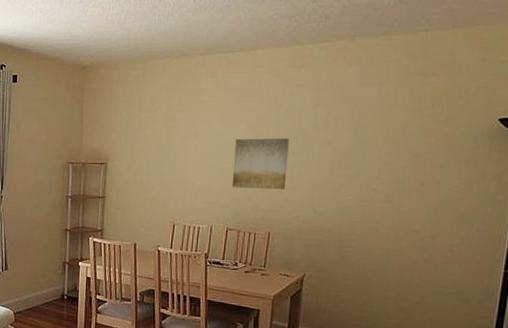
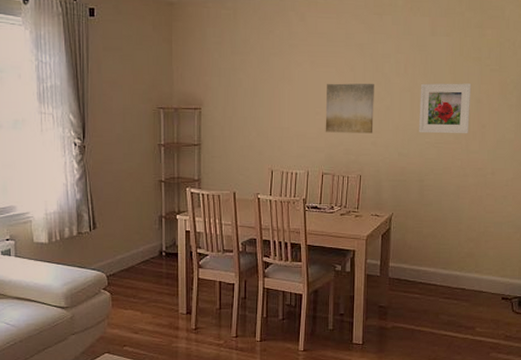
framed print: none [340,136,409,192] -> present [419,83,472,134]

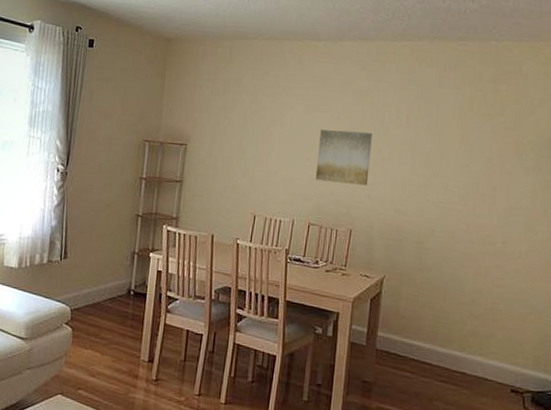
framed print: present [419,83,472,134] -> none [419,136,482,196]

